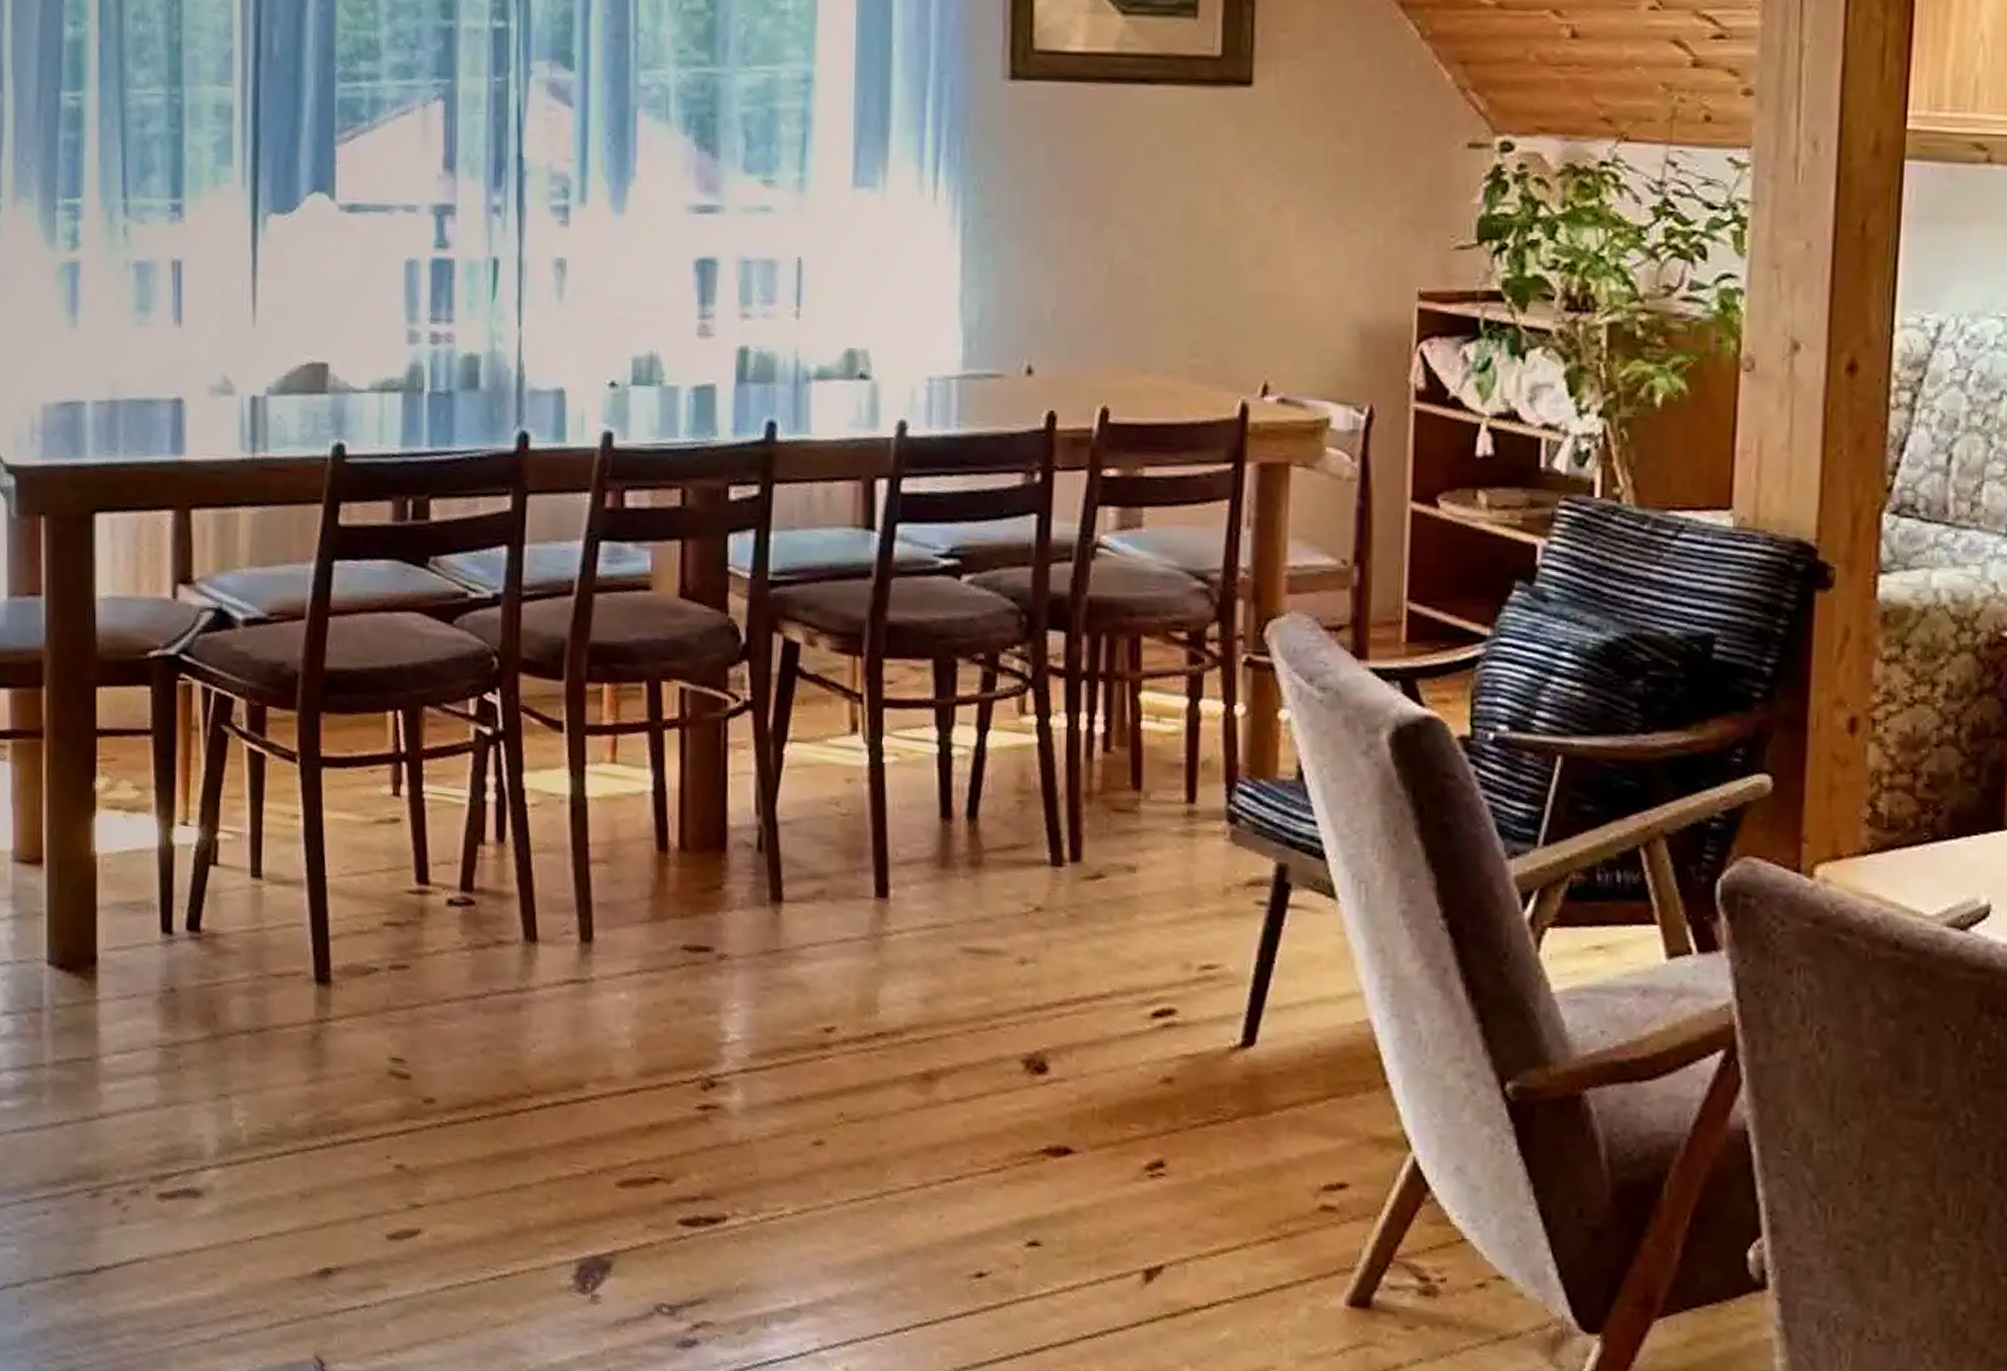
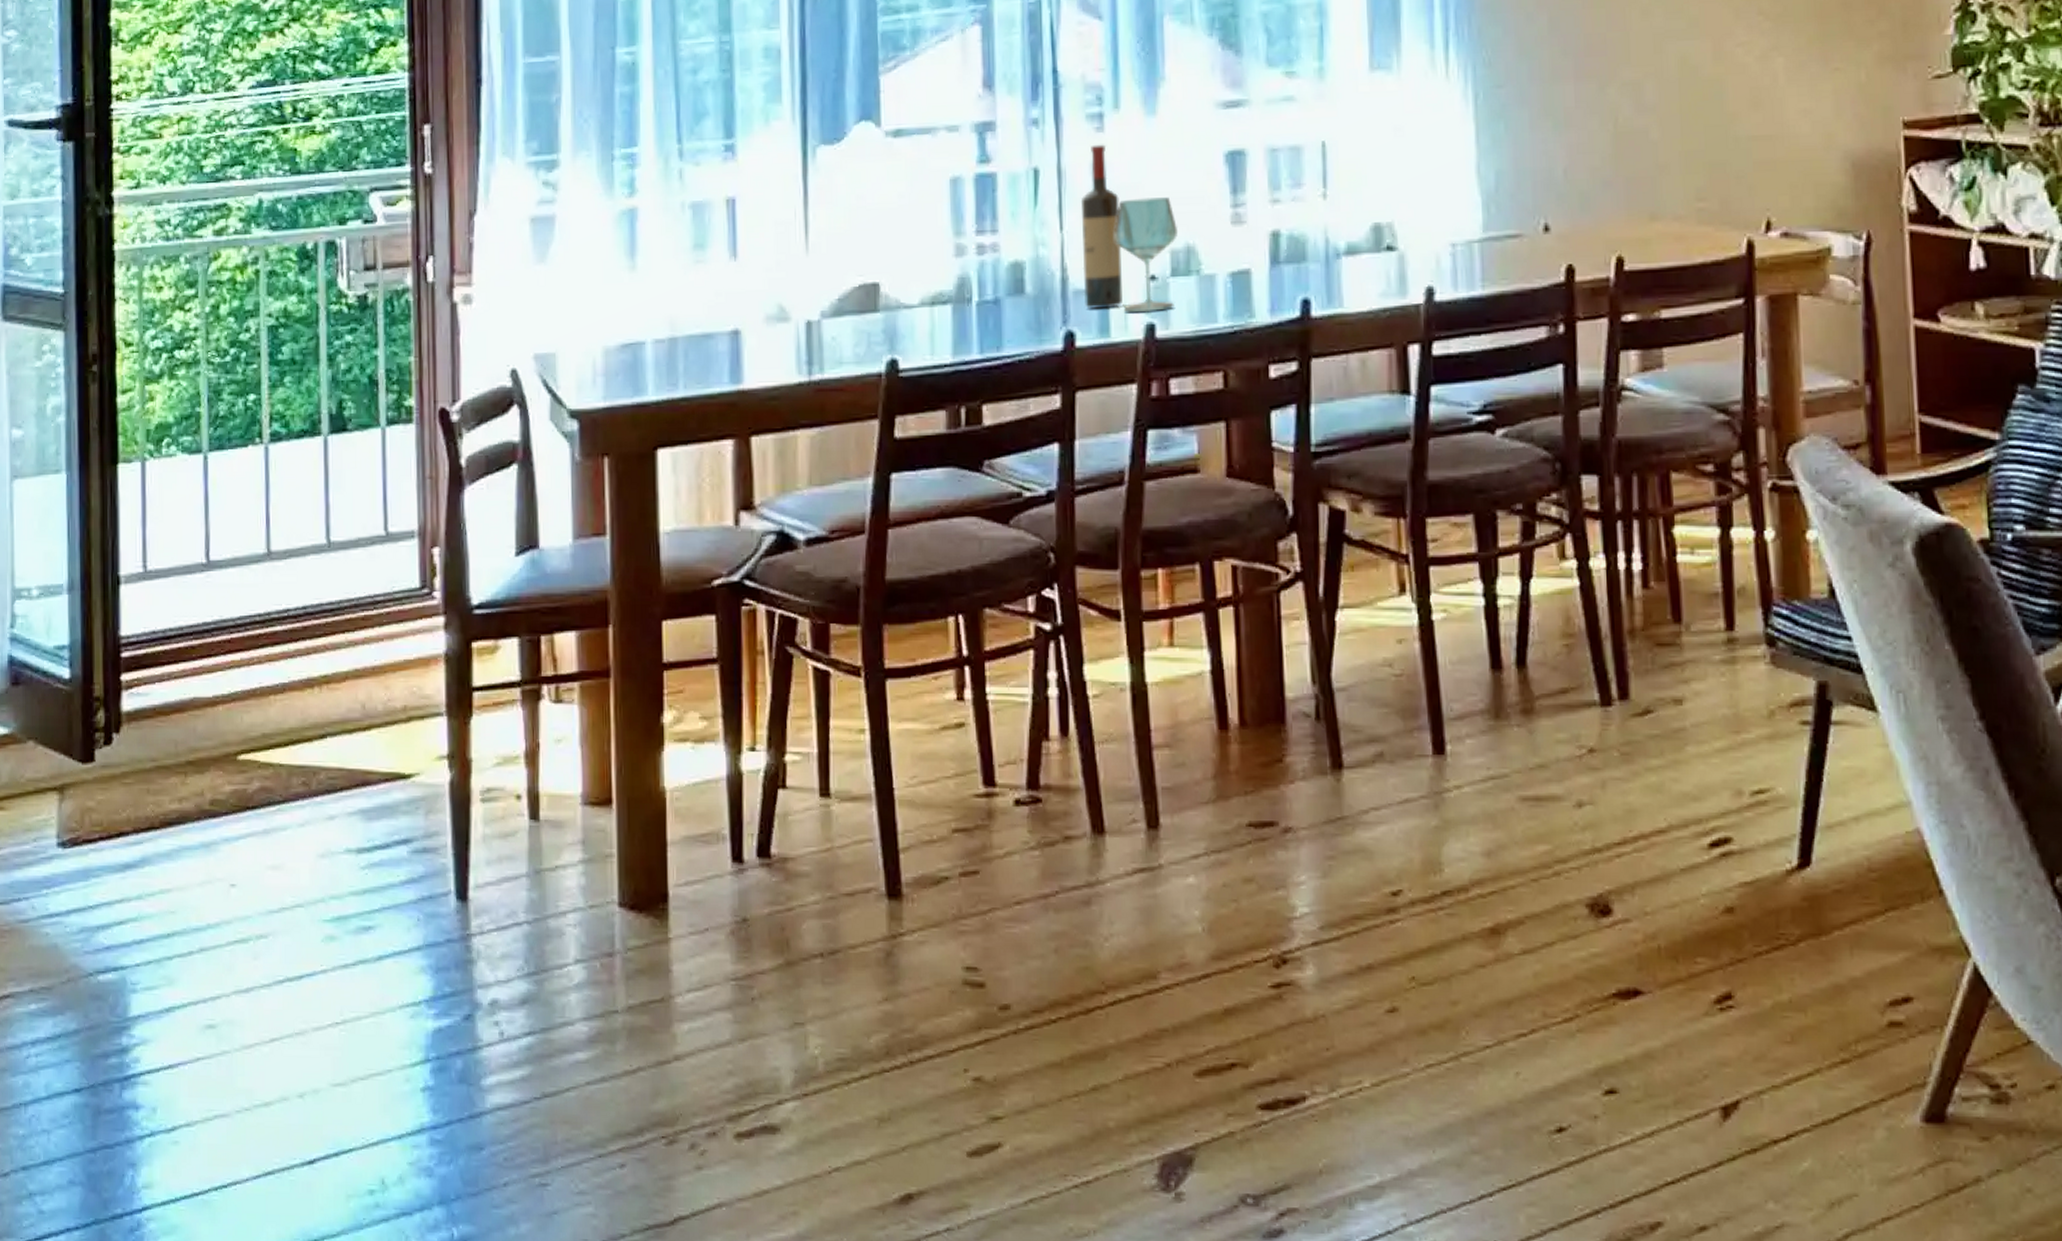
wine bottle: none [539,239,582,412] -> present [1080,144,1123,309]
wine glass: none [574,300,641,420] -> present [1114,197,1177,313]

